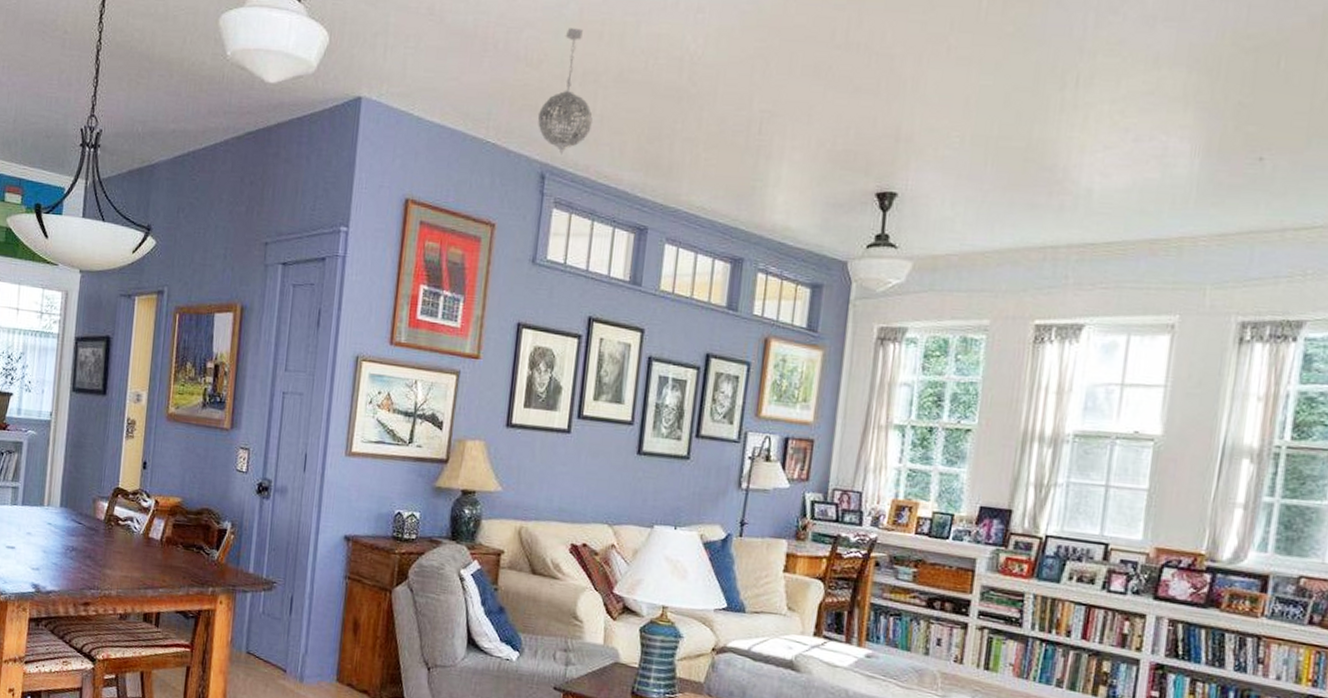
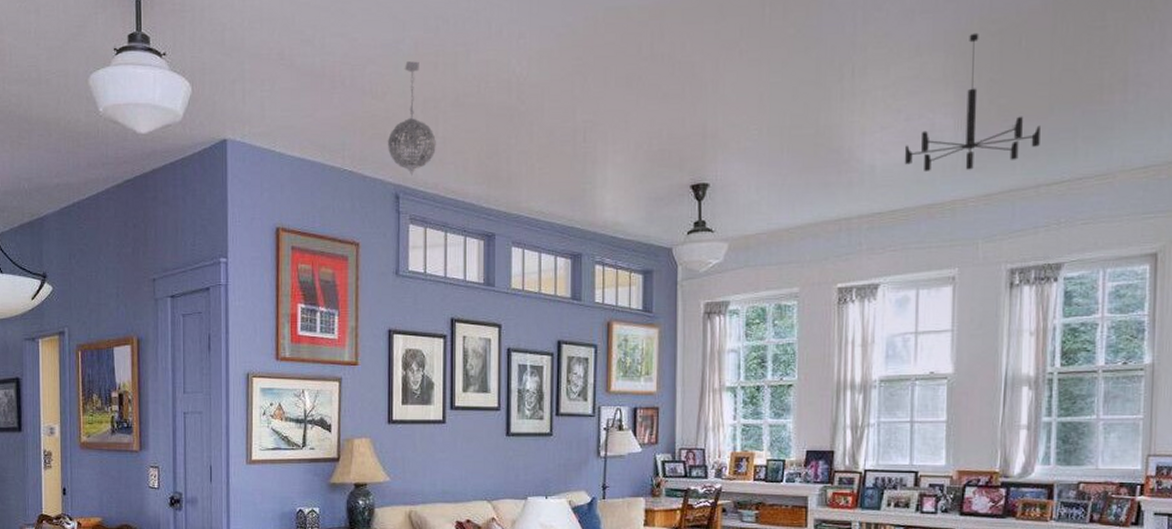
chandelier: none [1127,48,1294,204] -> present [904,32,1040,172]

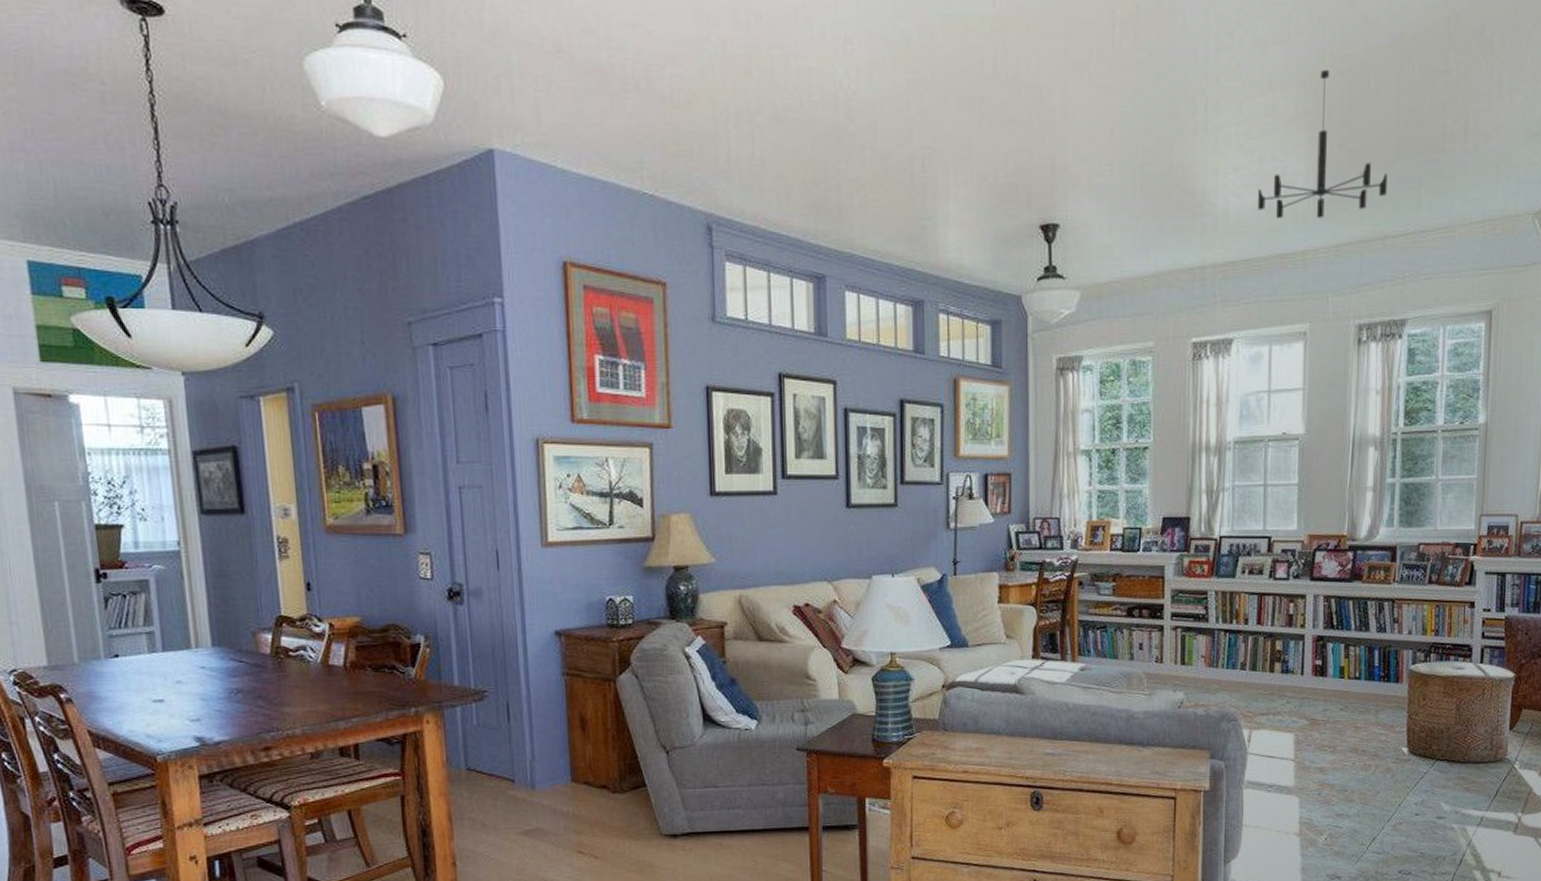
pendant light: present [387,61,436,176] -> none [694,64,753,204]

